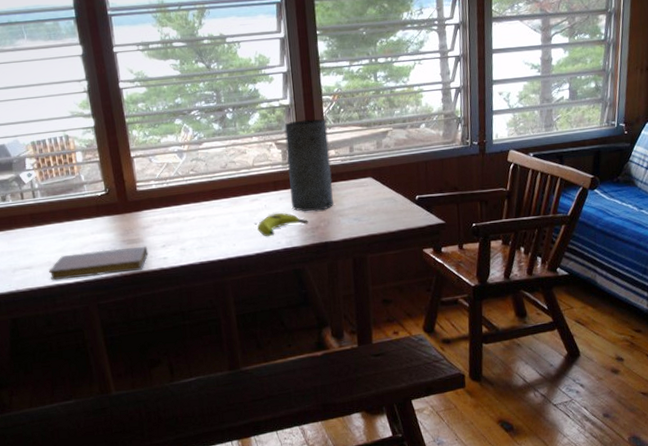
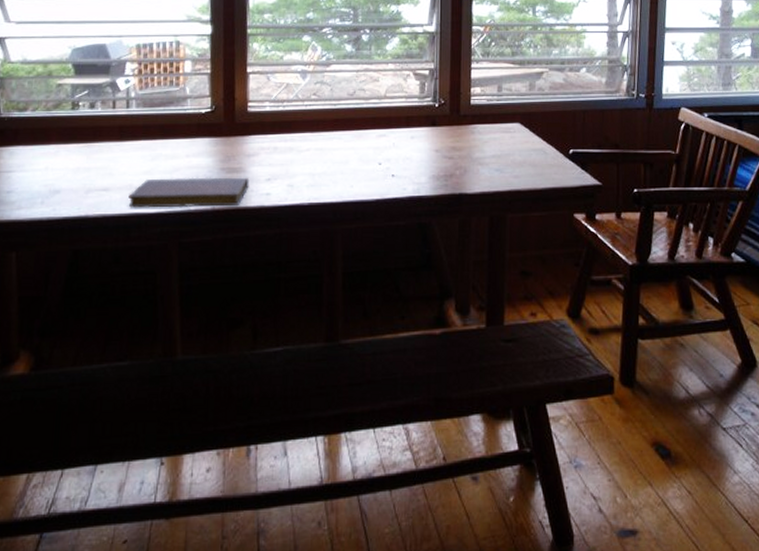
banana: present [257,212,308,237] -> none [381,153,442,181]
vase: present [284,119,334,212] -> none [424,50,474,156]

